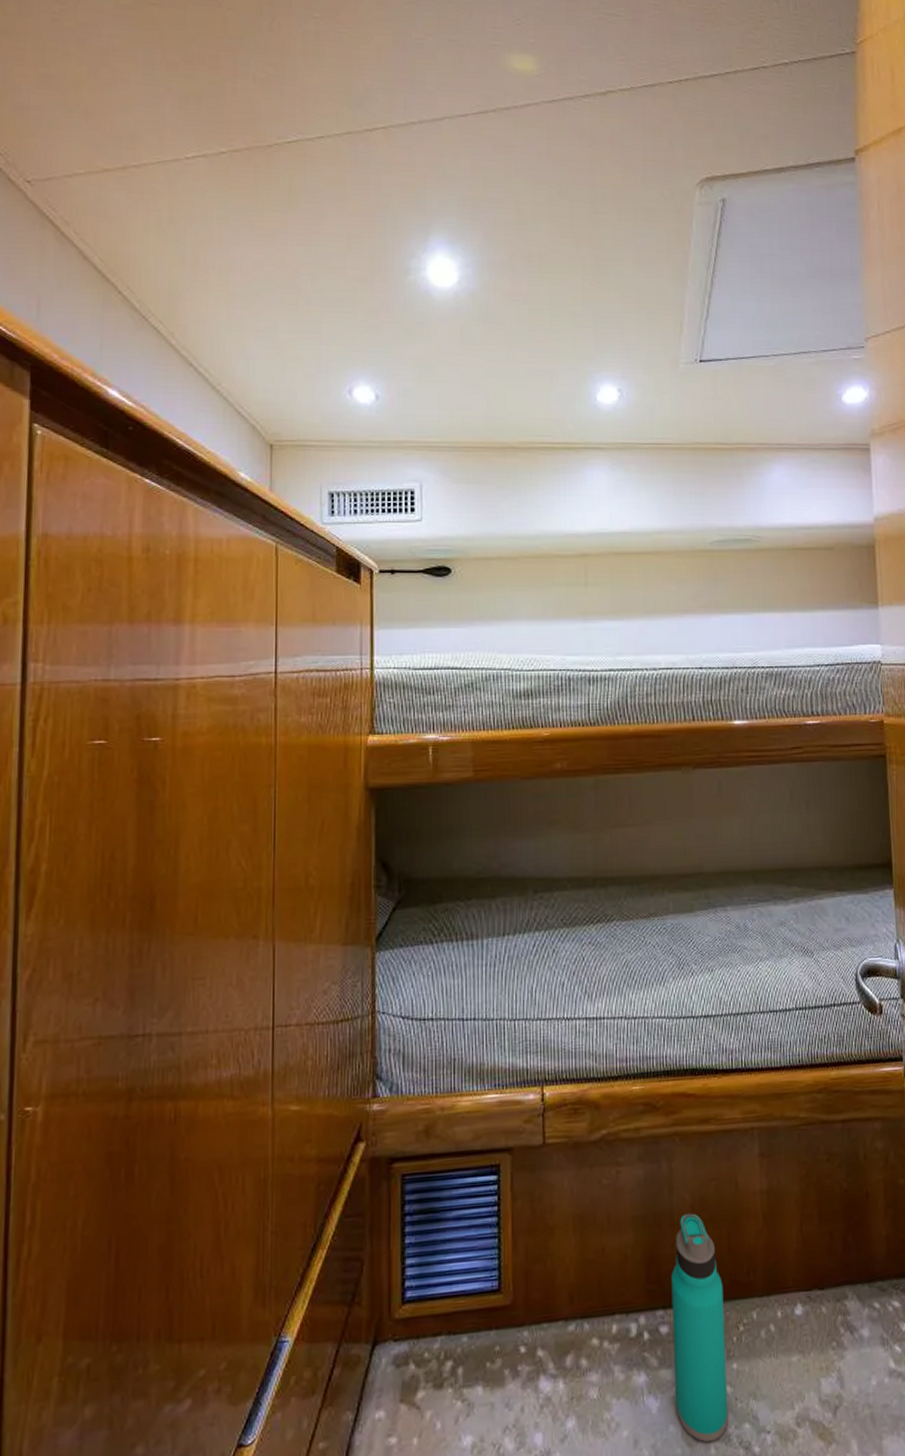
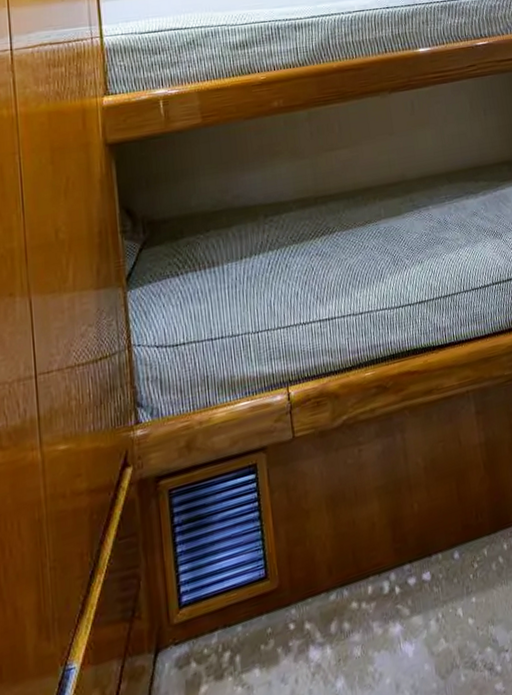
water bottle: present [671,1213,729,1443] -> none [413,474,473,673]

